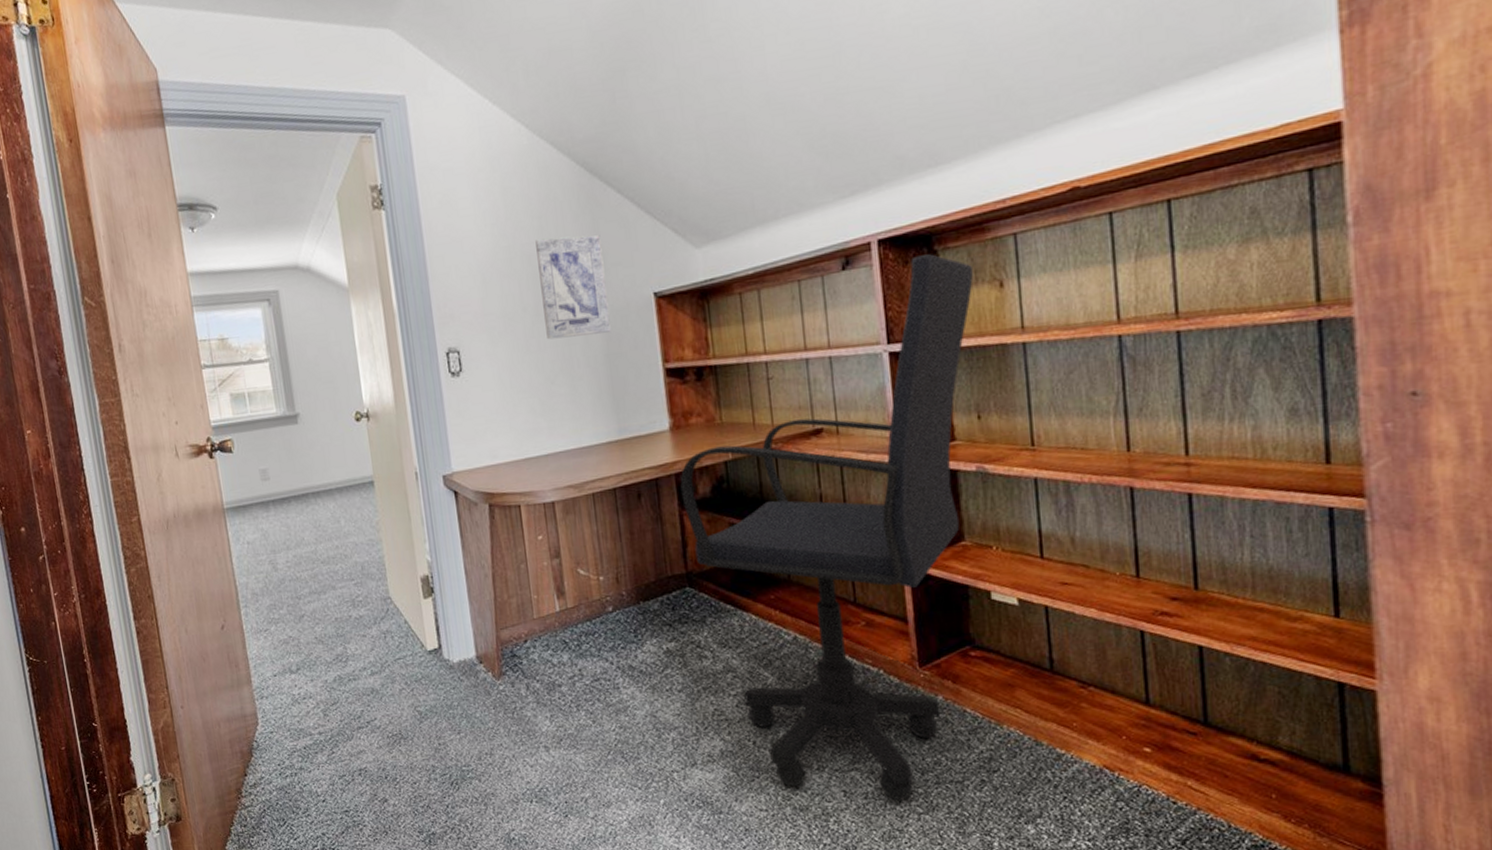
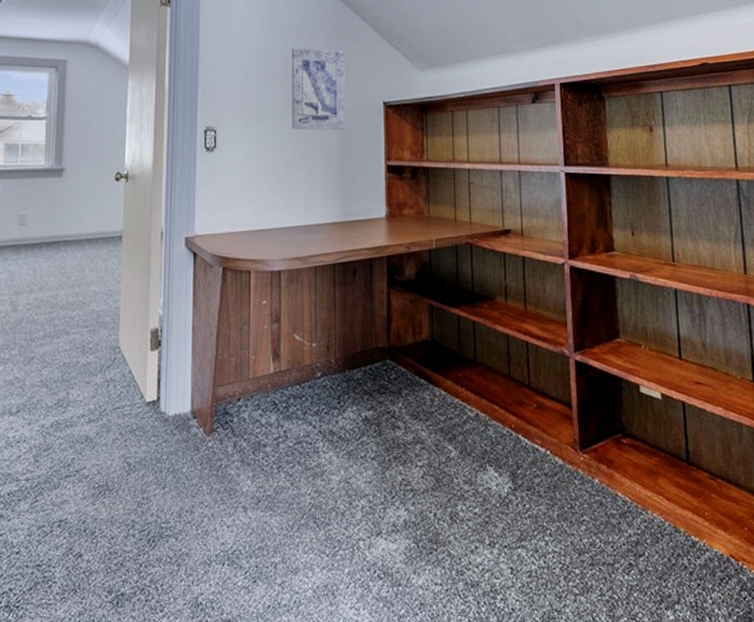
office chair: present [680,254,974,801] -> none [390,99,631,581]

